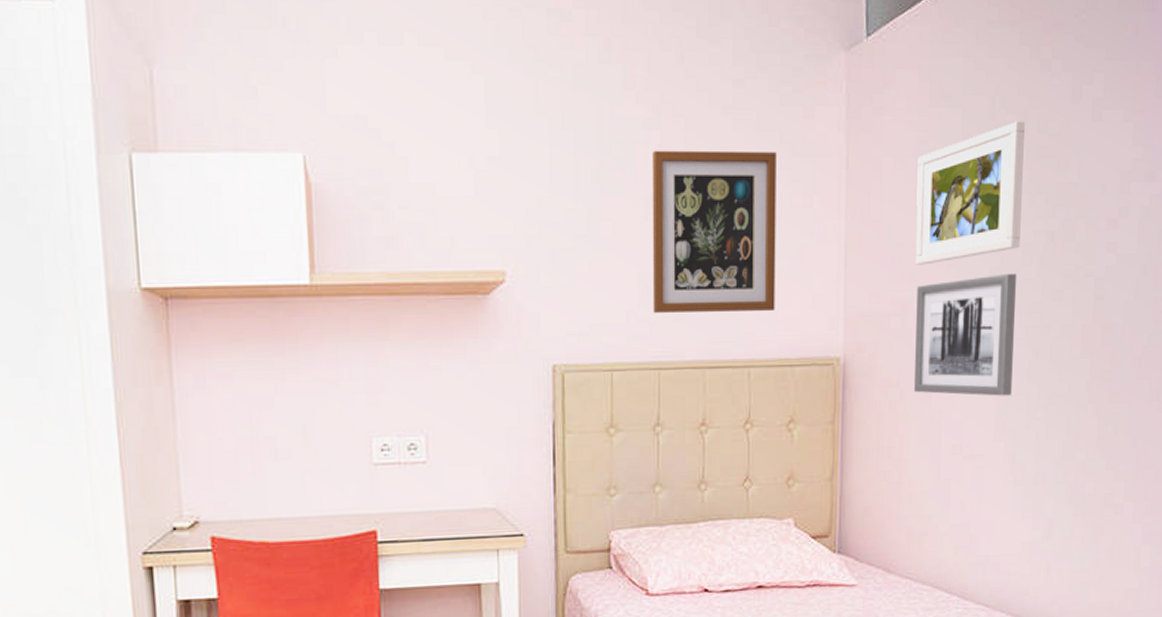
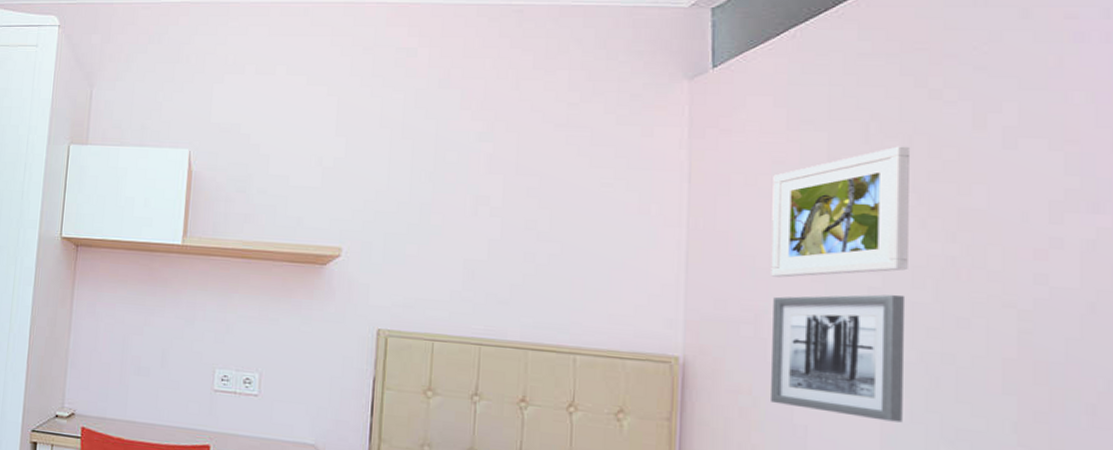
wall art: present [651,150,777,313] -> none [476,158,611,305]

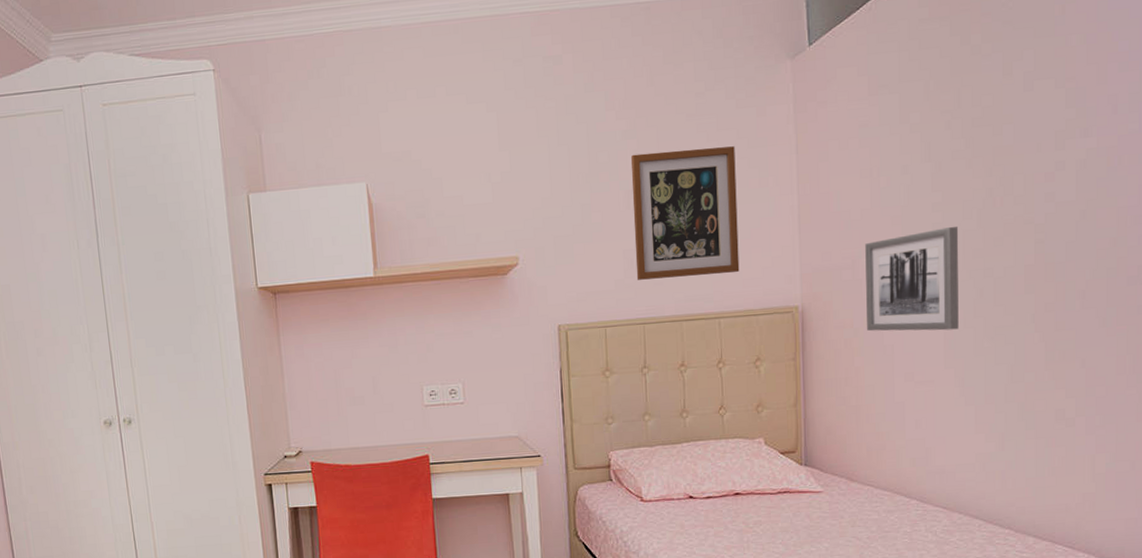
wall art: none [476,158,611,305] -> present [630,146,740,280]
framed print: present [771,146,909,278] -> none [860,98,960,226]

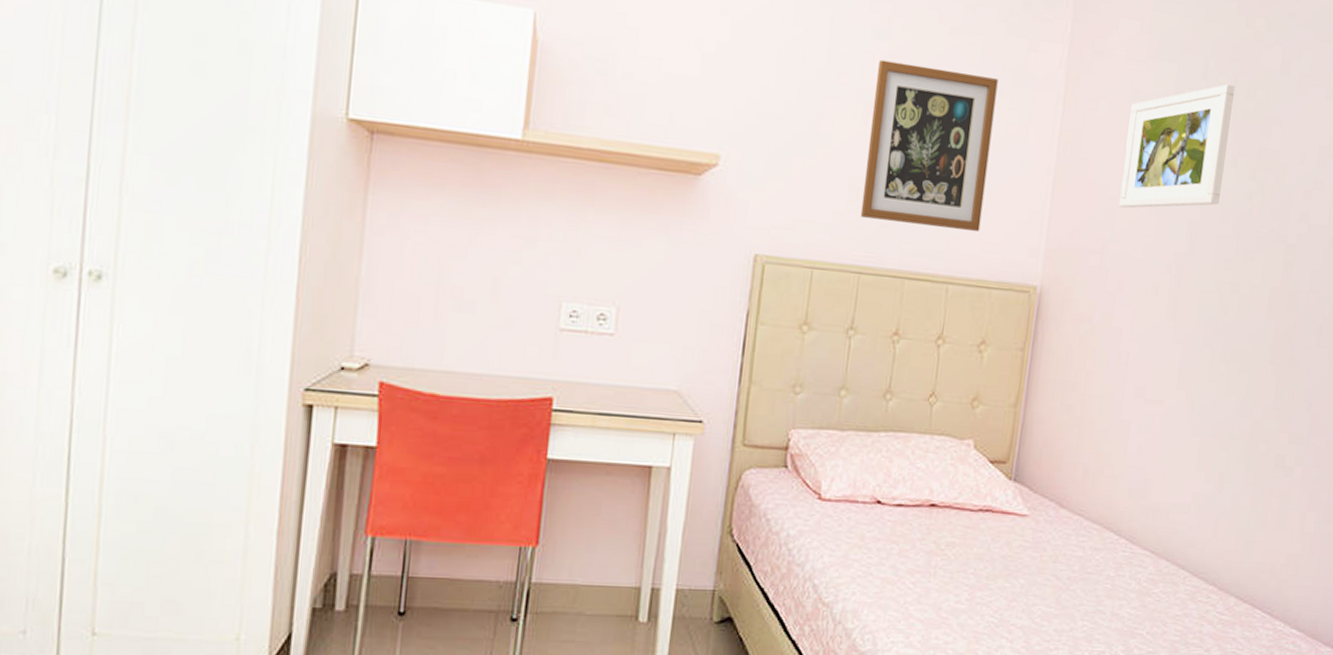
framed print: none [860,98,960,226] -> present [1118,84,1235,209]
wall art: present [865,226,959,331] -> none [1105,227,1214,347]

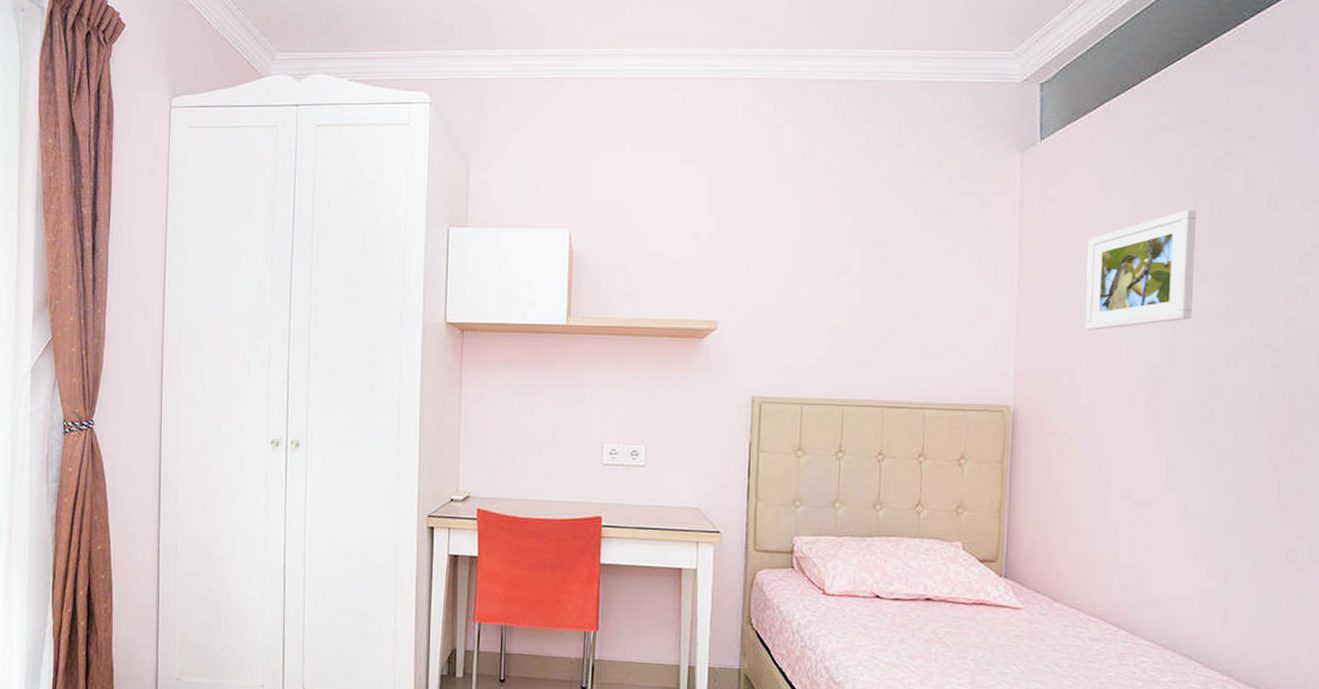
wall art: present [860,59,998,231] -> none [839,230,955,363]

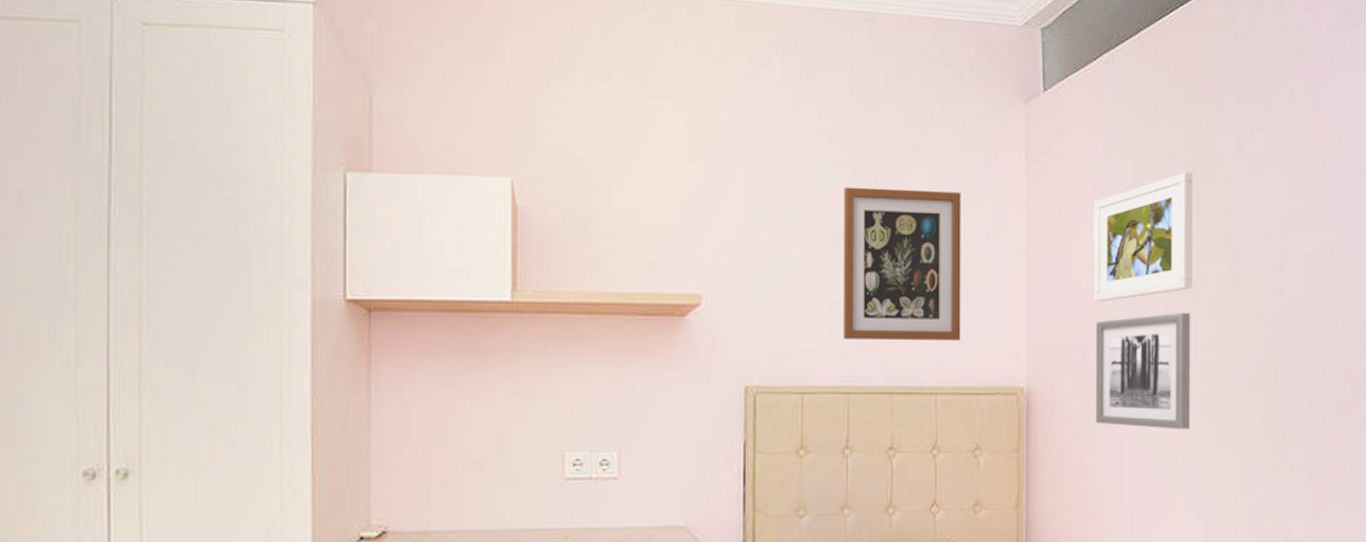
wall art: none [839,230,955,363] -> present [843,187,961,340]
wall art: none [1083,341,1189,451] -> present [1096,312,1191,430]

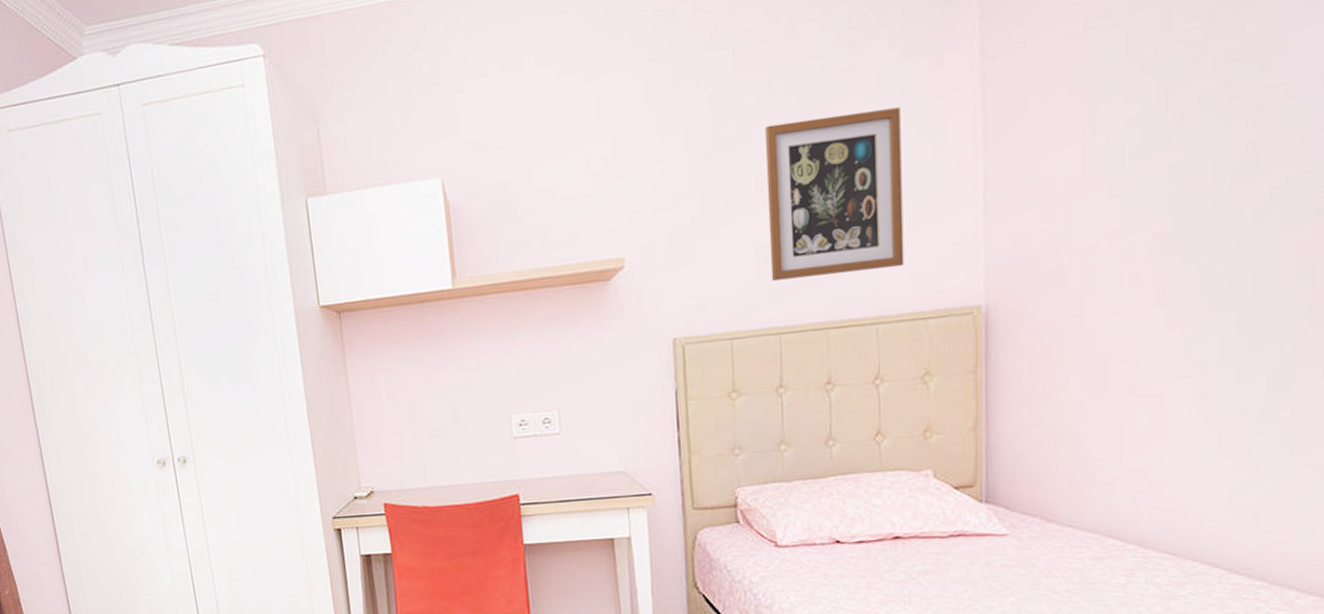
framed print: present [1094,172,1192,302] -> none [1070,25,1211,201]
wall art: present [1096,312,1191,430] -> none [1074,194,1205,335]

